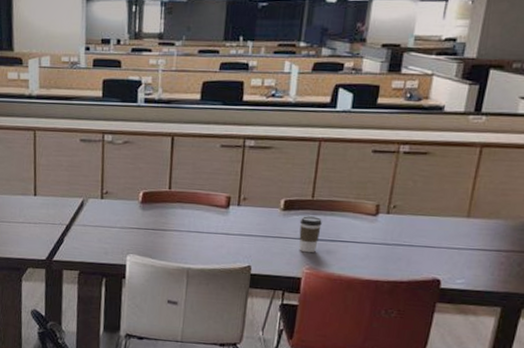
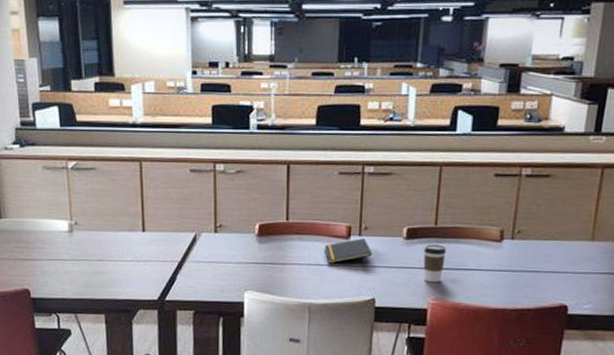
notepad: none [204,208,250,231] -> present [324,238,372,264]

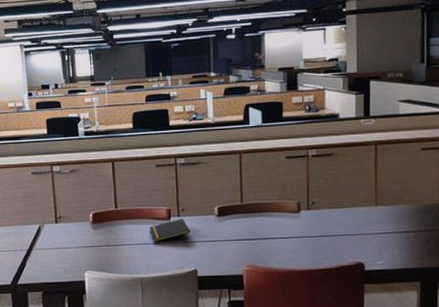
coffee cup: present [423,244,446,283] -> none [233,219,253,252]

